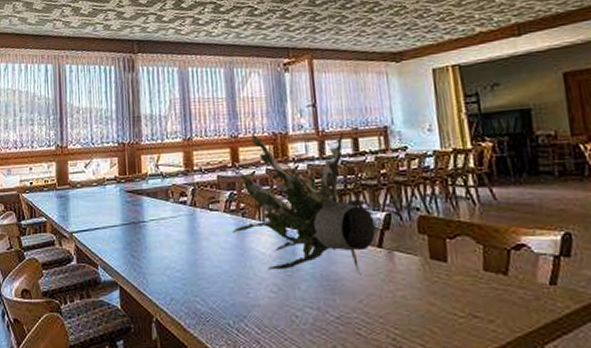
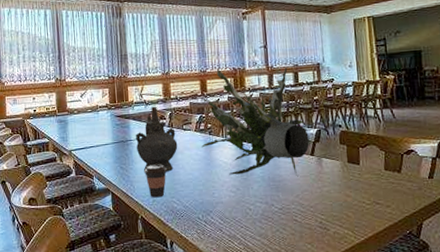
ceremonial vessel: none [149,179,202,263] -> present [135,106,178,172]
coffee cup: none [160,253,190,296] -> present [144,164,168,198]

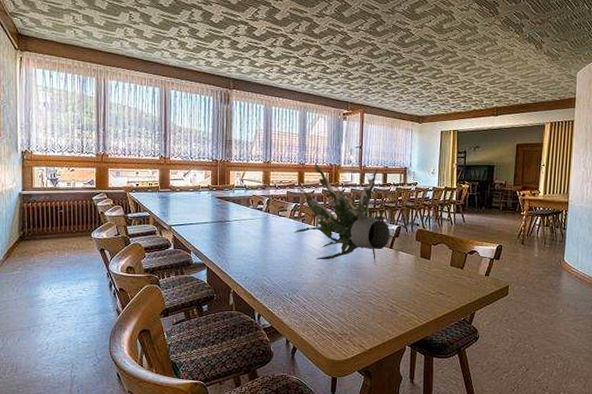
ceremonial vessel: present [135,106,178,172] -> none [233,191,272,253]
coffee cup: present [144,164,168,198] -> none [239,245,261,275]

